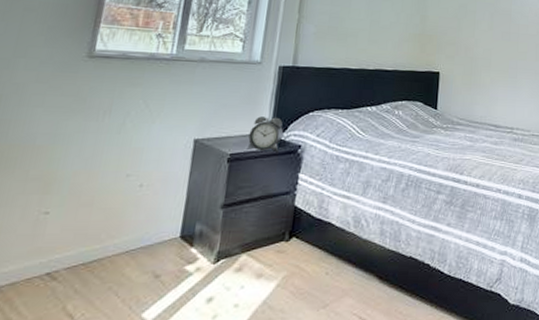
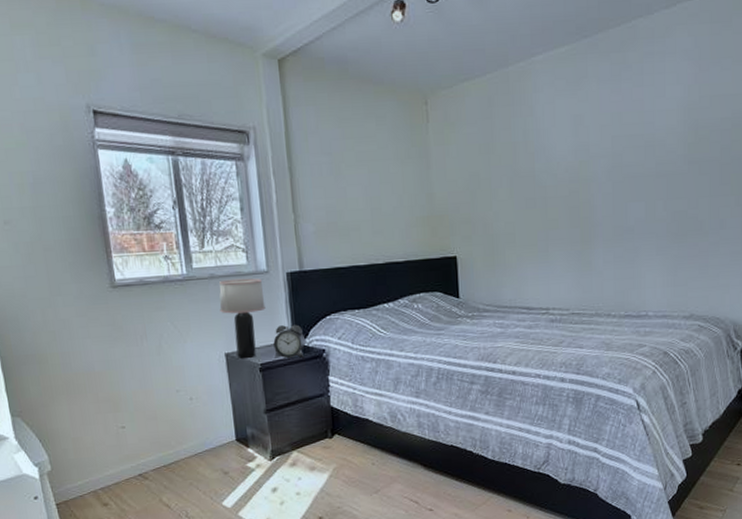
table lamp: none [201,65,254,146] -> present [219,278,266,358]

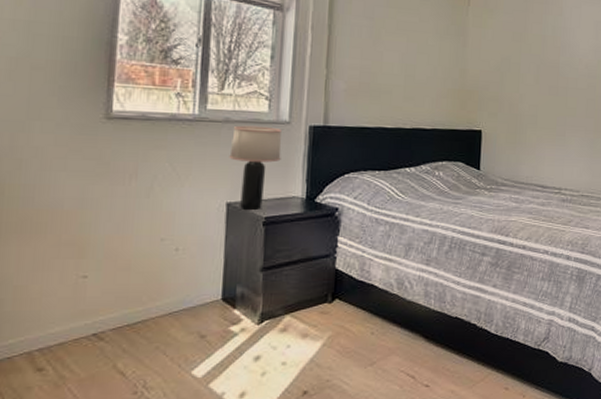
alarm clock: present [273,324,306,360] -> none [282,179,319,215]

